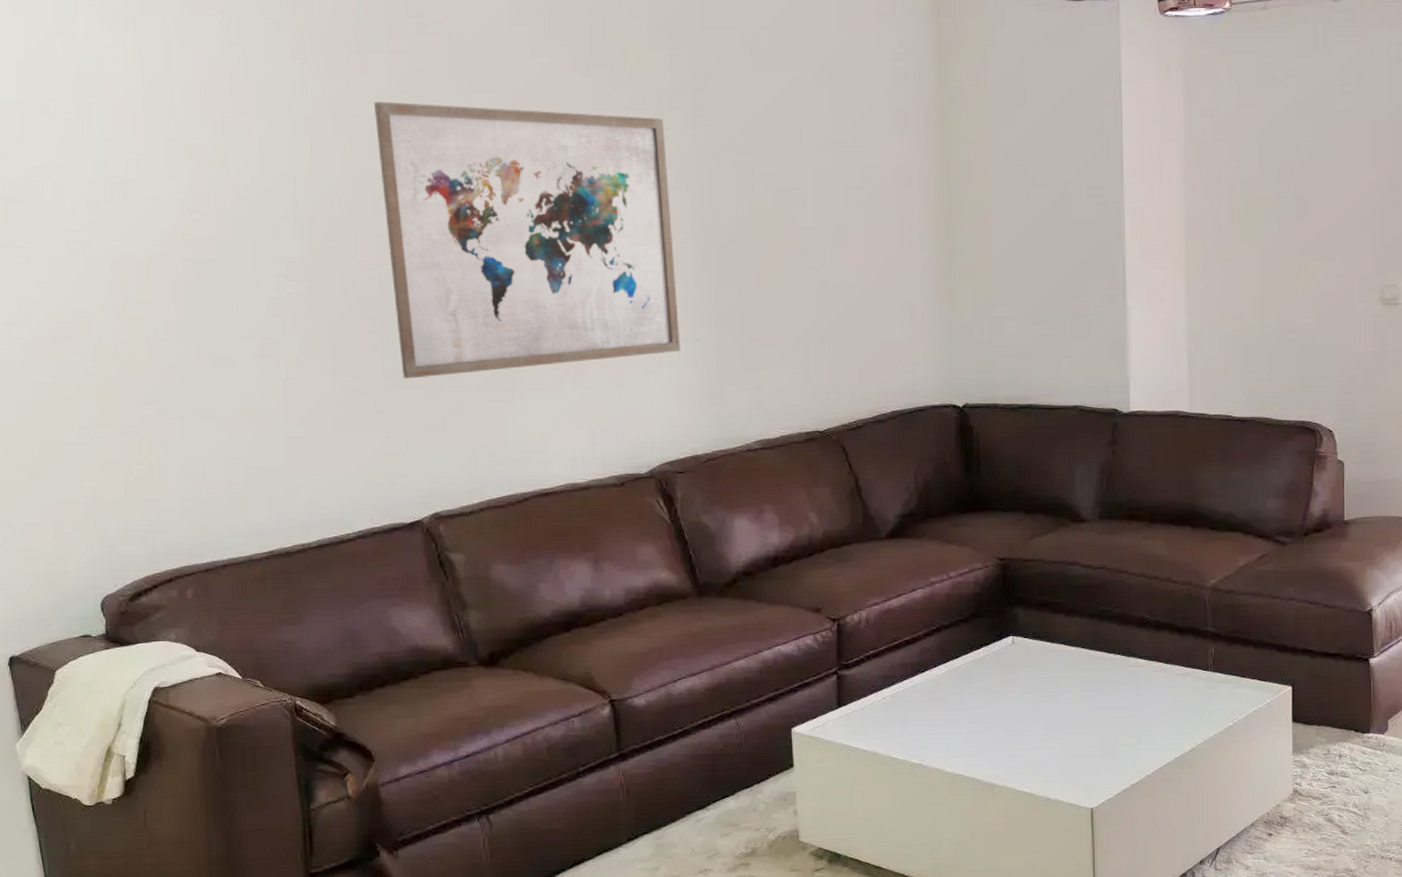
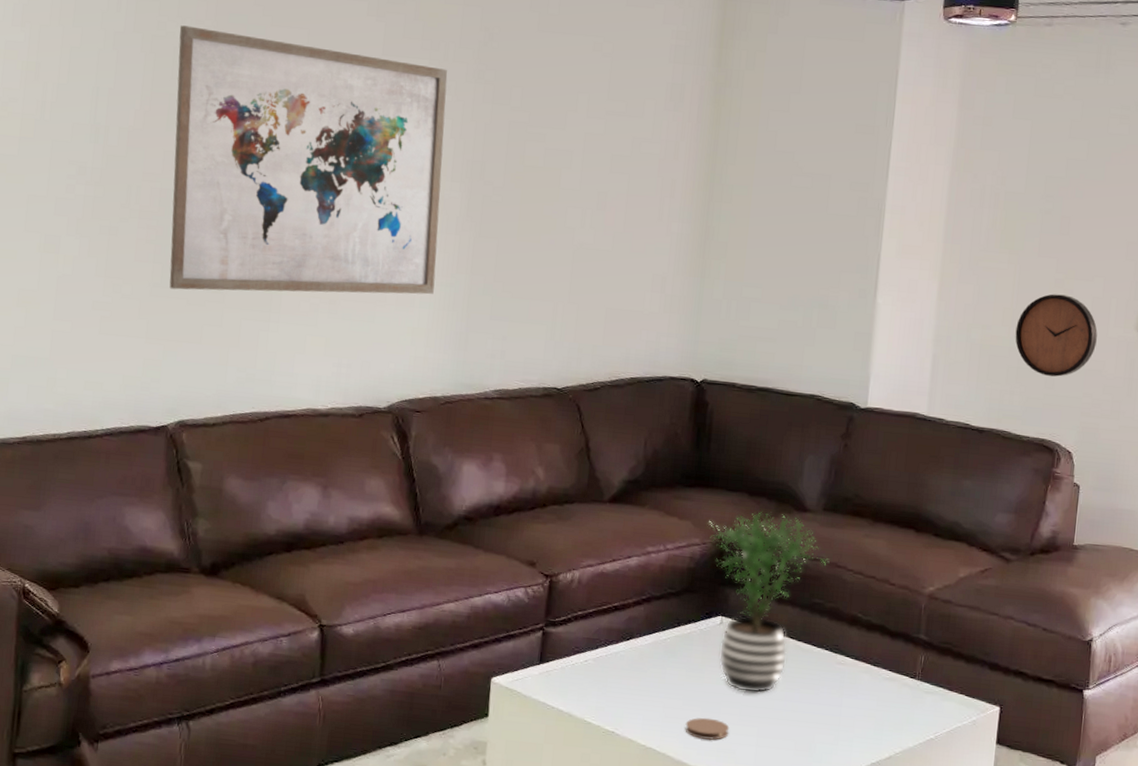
potted plant: none [988,528,1112,707] -> present [709,512,830,694]
coaster: none [990,737,1034,759] -> present [685,717,730,741]
clock: none [1265,277,1344,359] -> present [1015,294,1098,377]

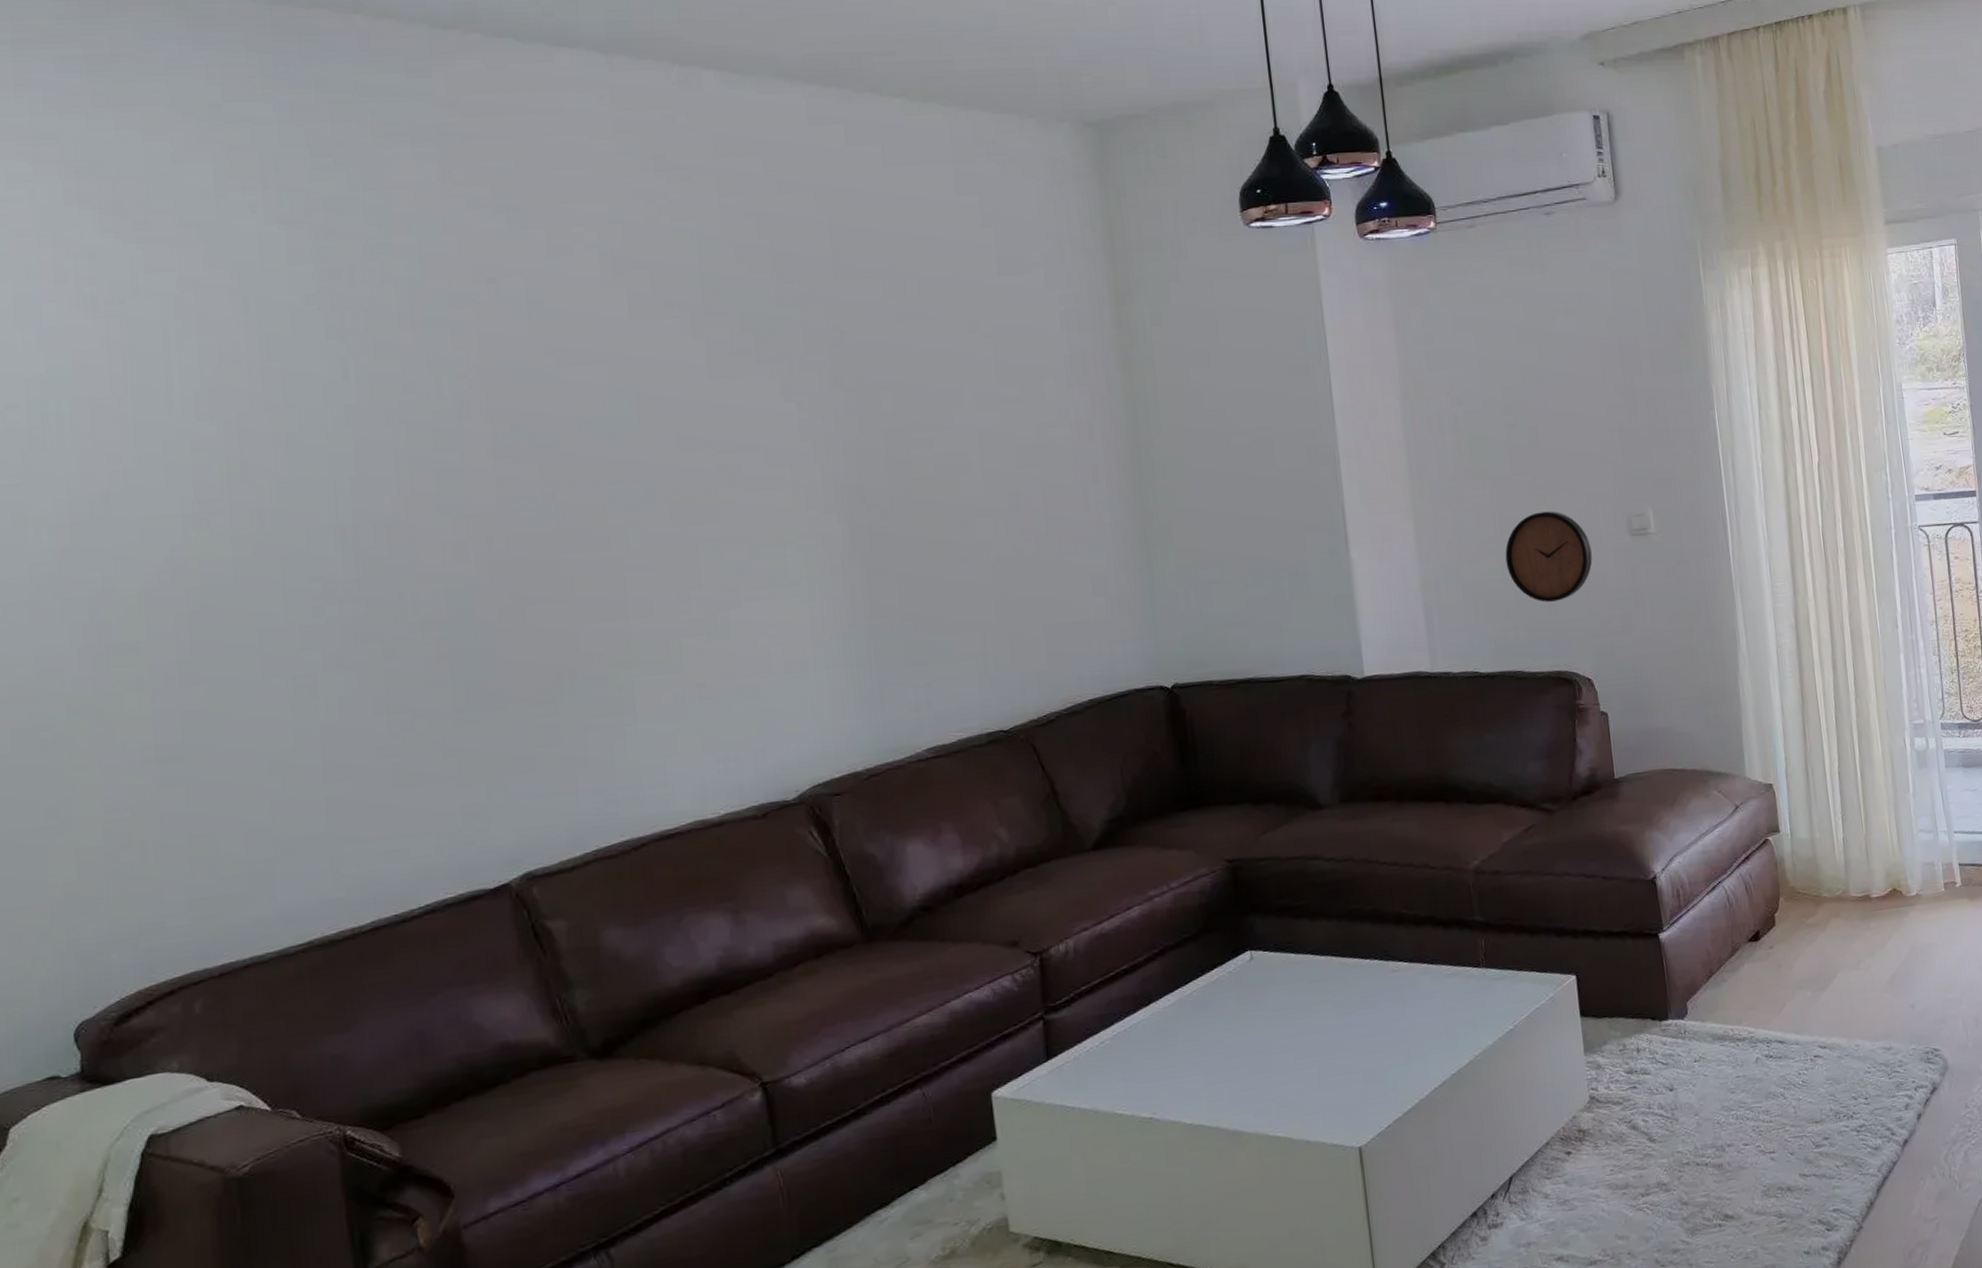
wall art: present [169,25,448,295] -> none [434,382,829,712]
coaster: present [685,717,730,741] -> none [1234,1070,1286,1099]
potted plant: present [709,512,830,694] -> none [1213,817,1359,1032]

